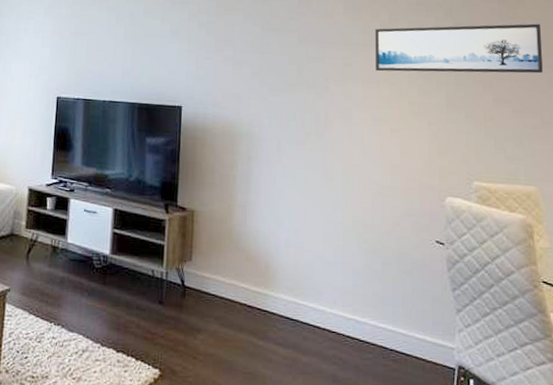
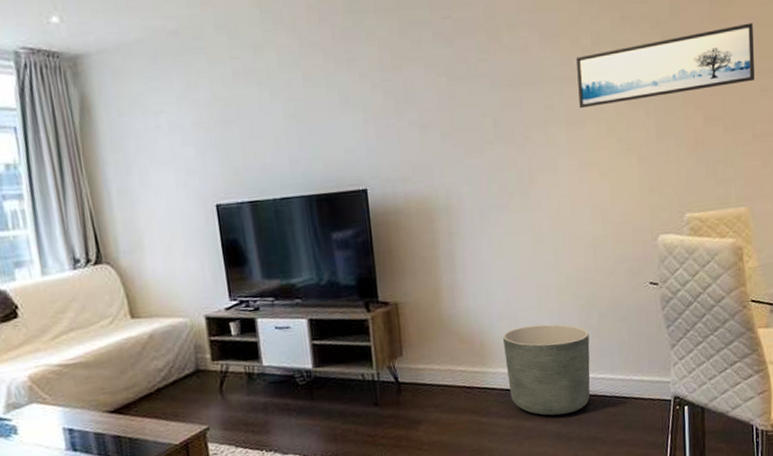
planter: none [287,258,372,358] -> present [502,324,590,416]

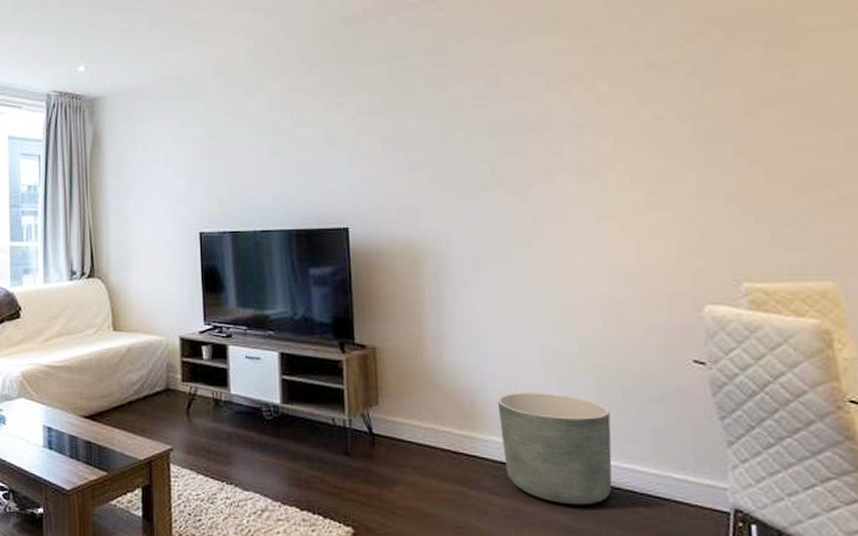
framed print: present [576,23,755,109] -> none [591,68,837,158]

